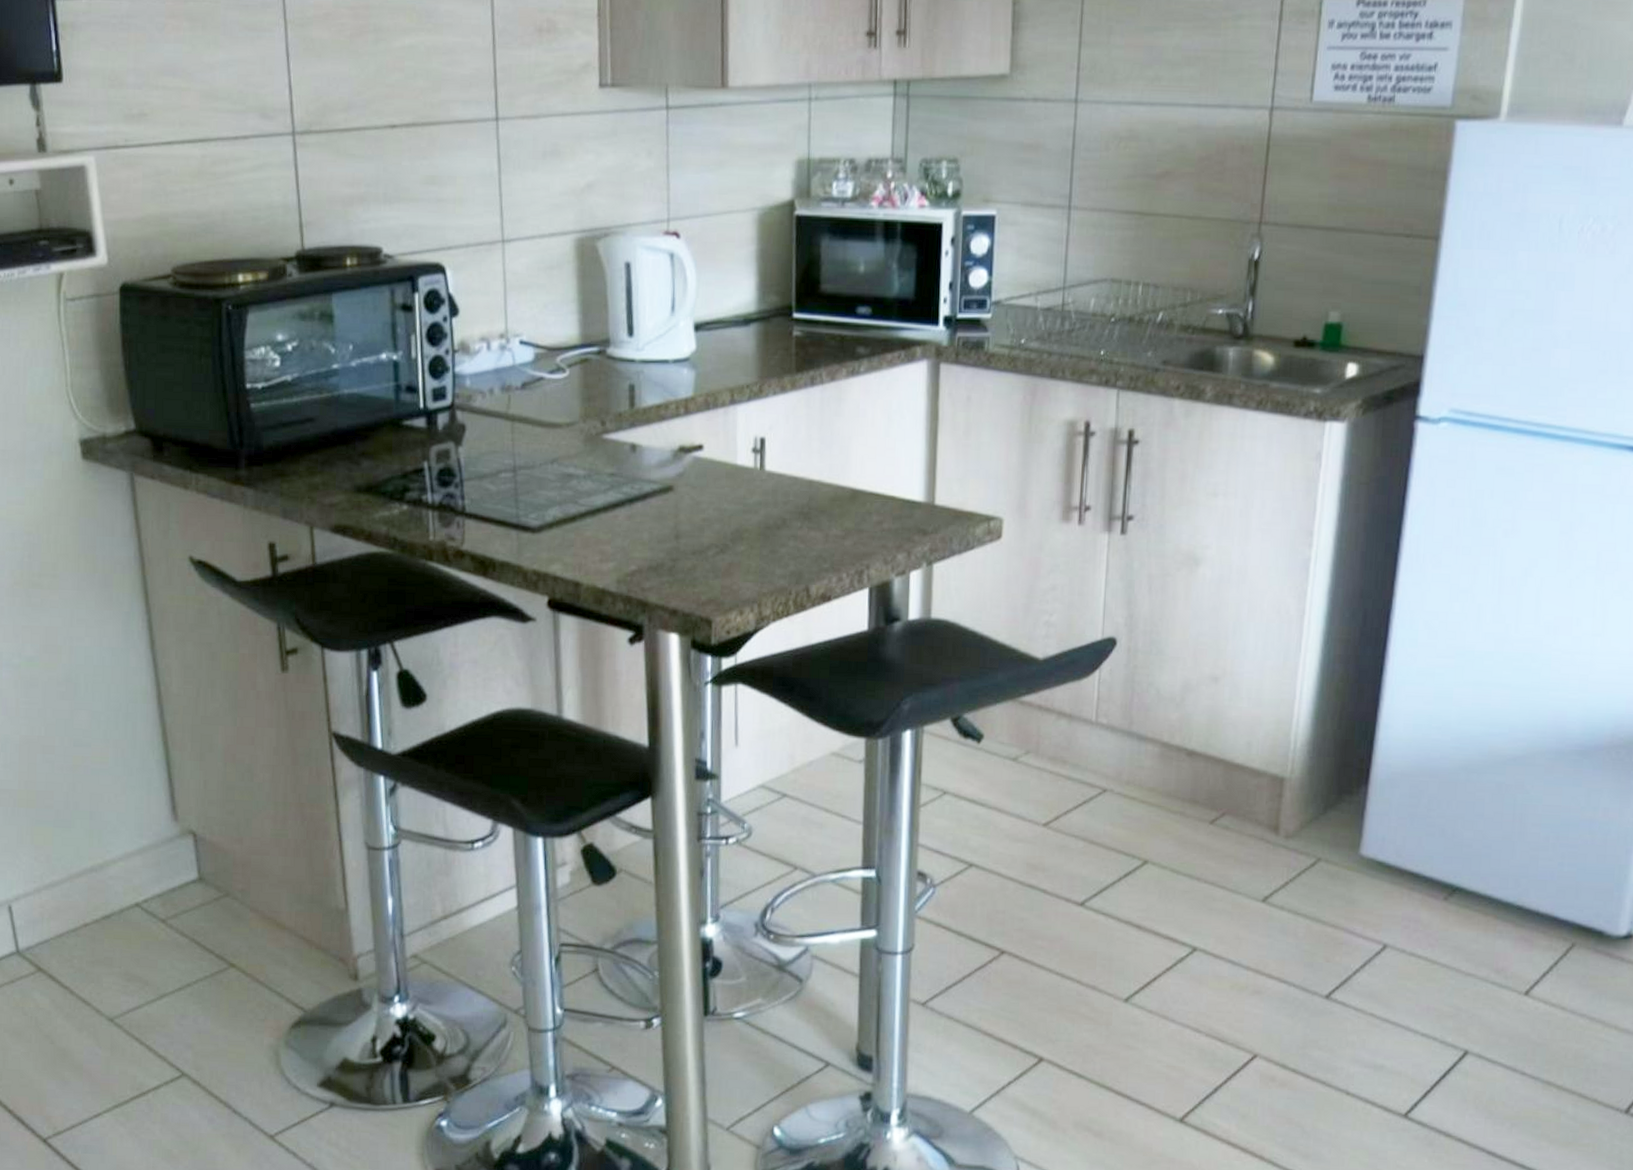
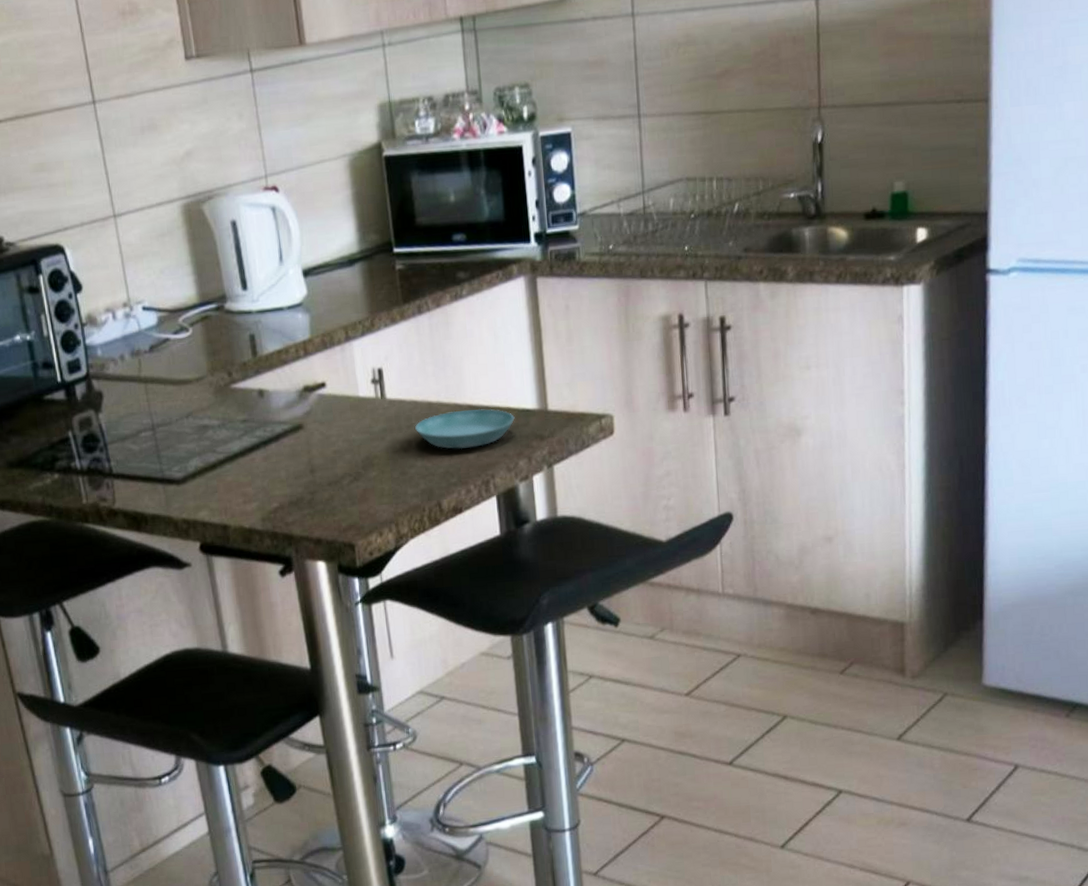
saucer: none [792,492,899,534] -> present [415,408,515,450]

